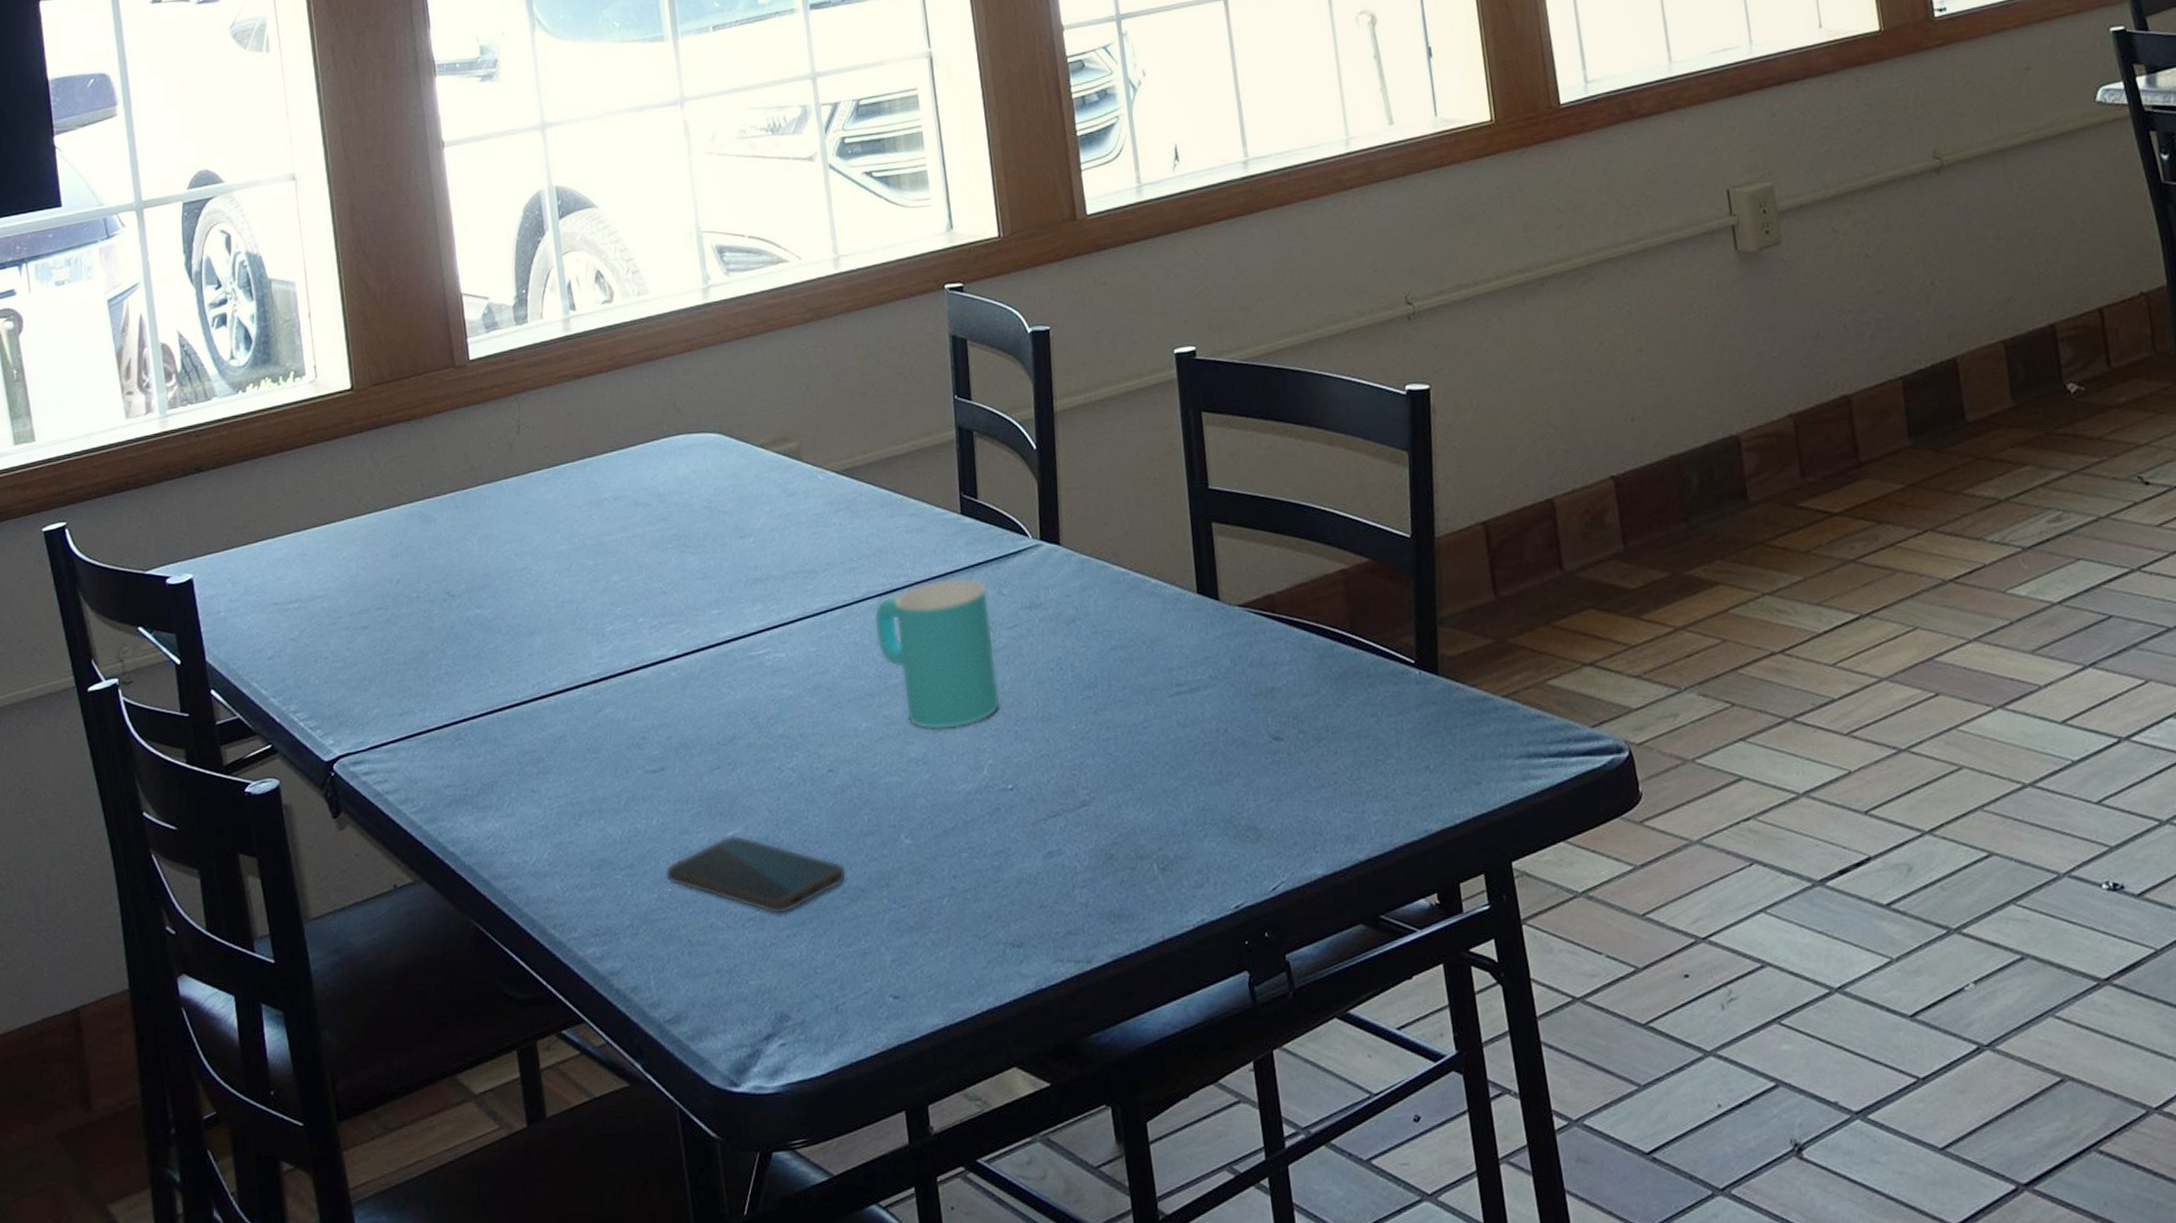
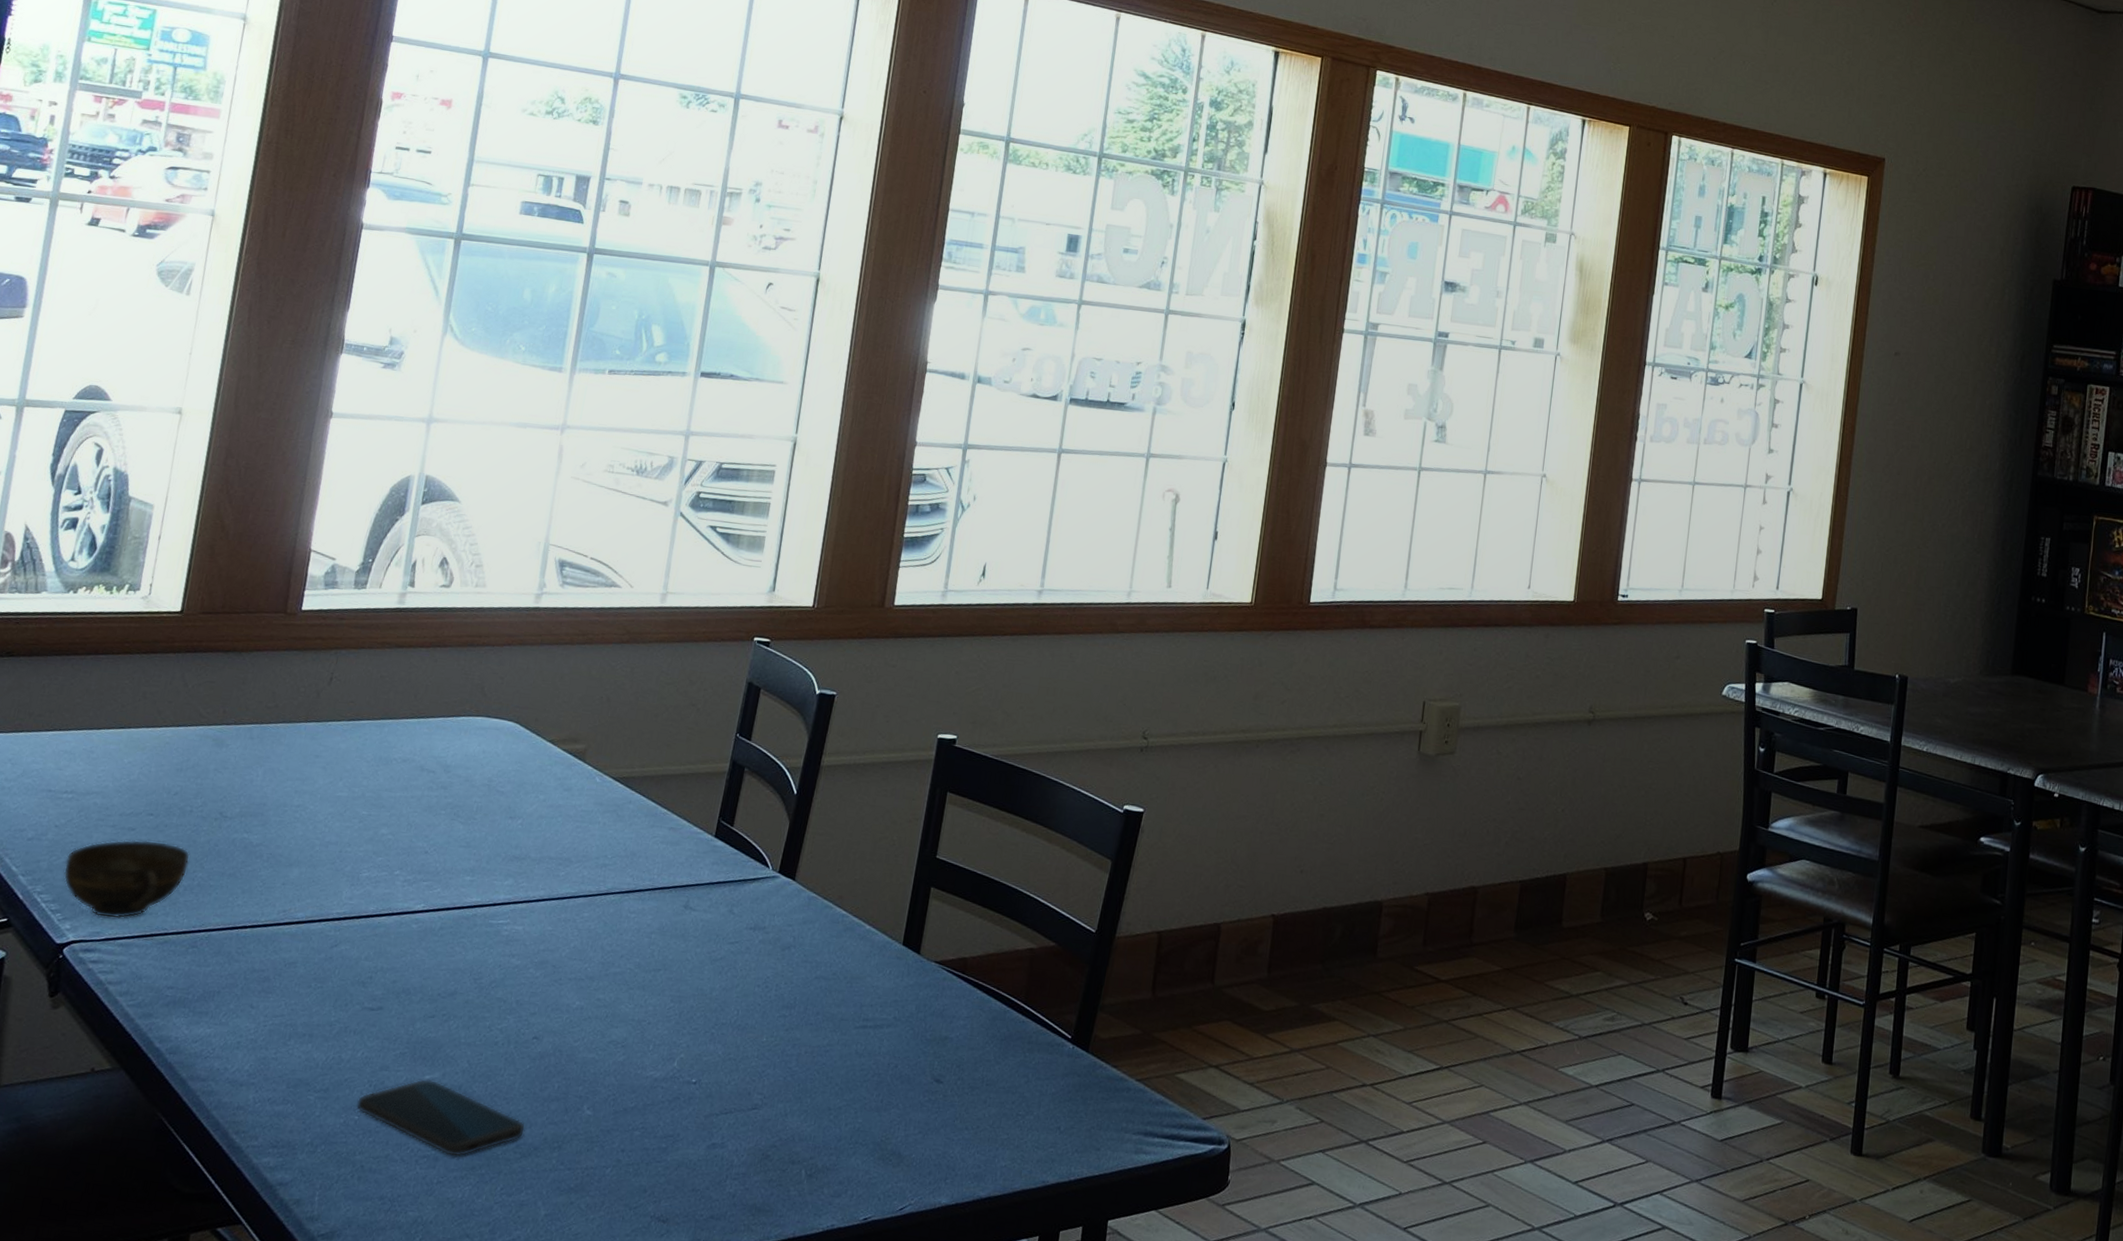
cup: none [310,634,432,726] -> present [63,839,190,919]
cup: present [874,577,1001,730] -> none [608,889,721,1022]

